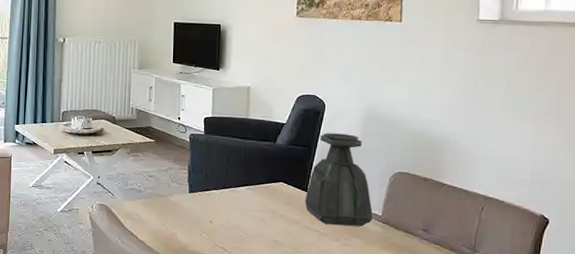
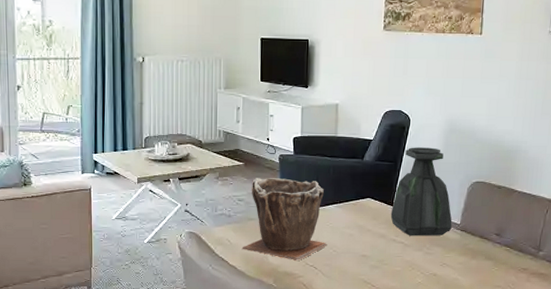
plant pot: none [150,155,238,242] -> present [241,178,327,261]

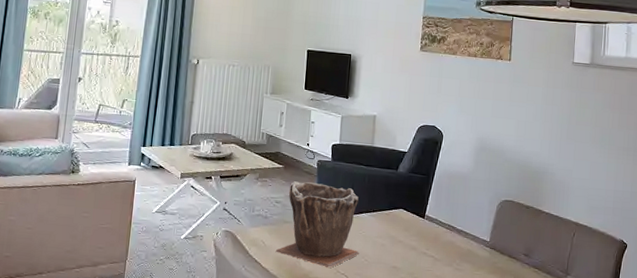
bottle: present [390,147,452,236] -> none [422,162,482,252]

